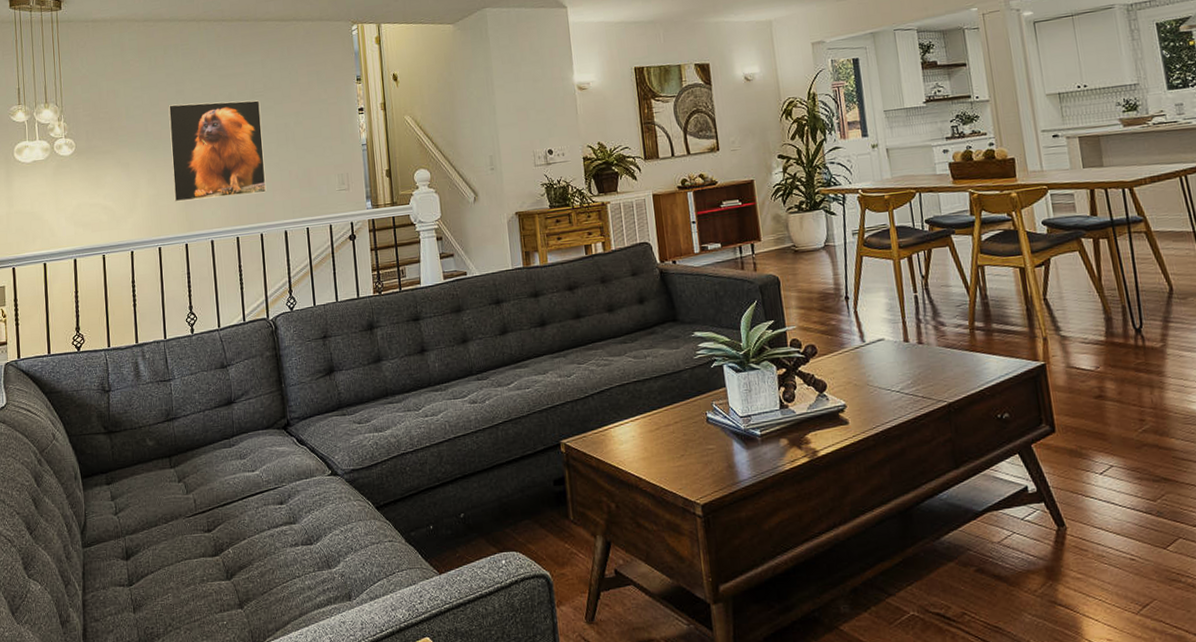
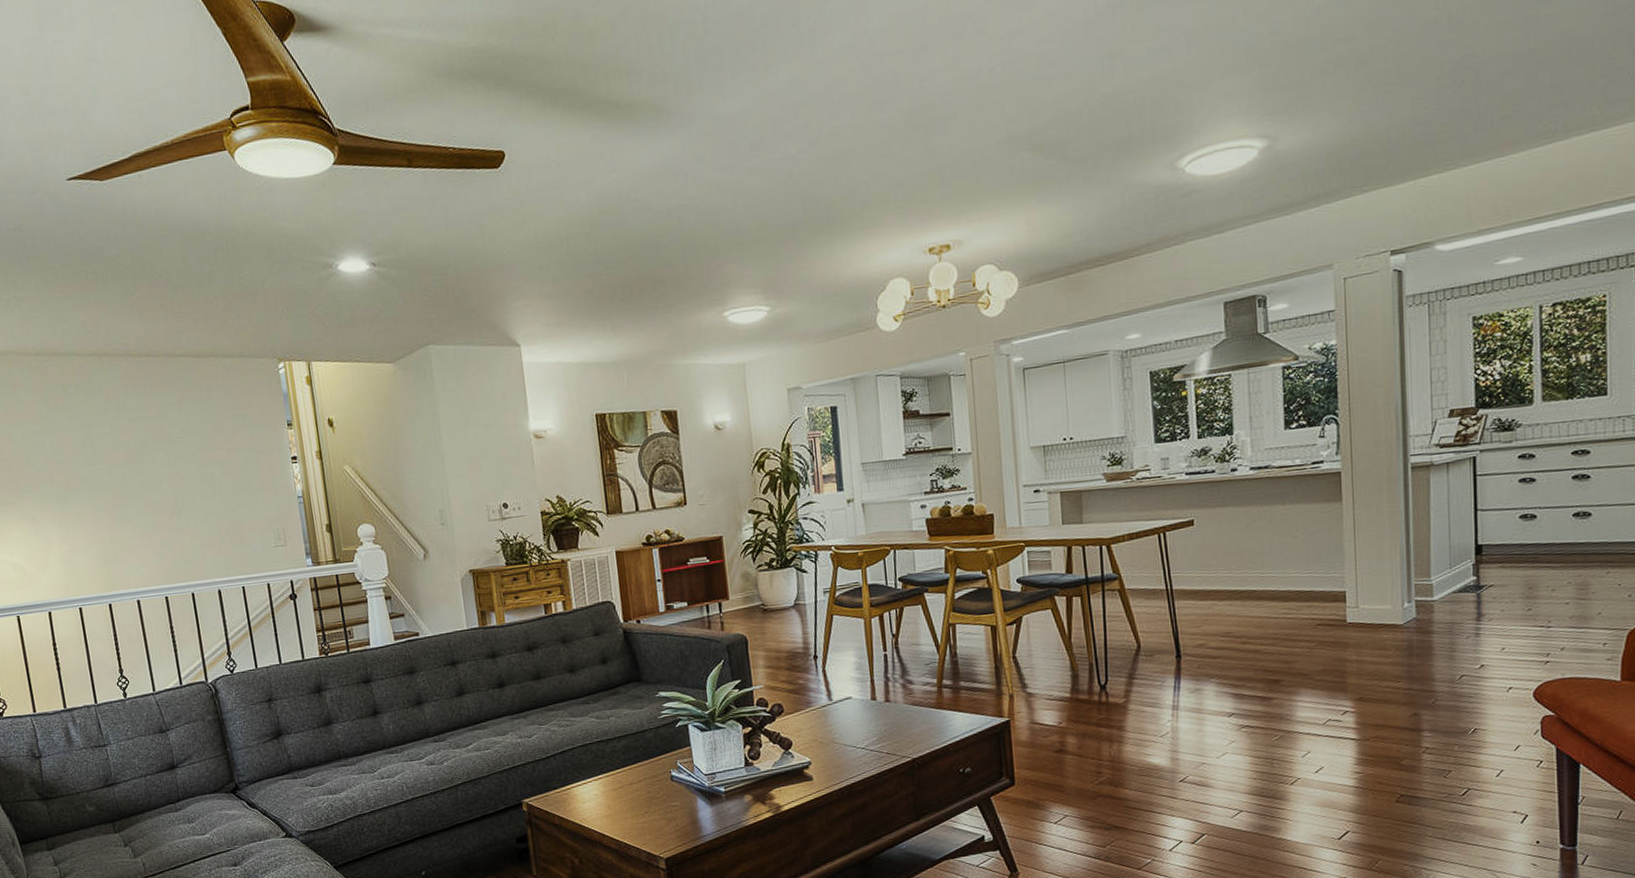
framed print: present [168,100,267,202] -> none [74,446,195,559]

